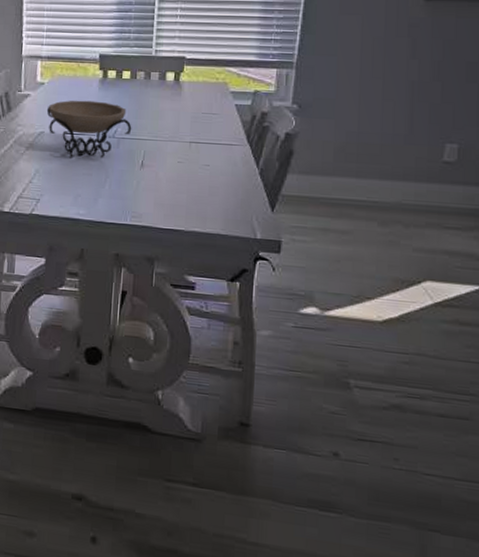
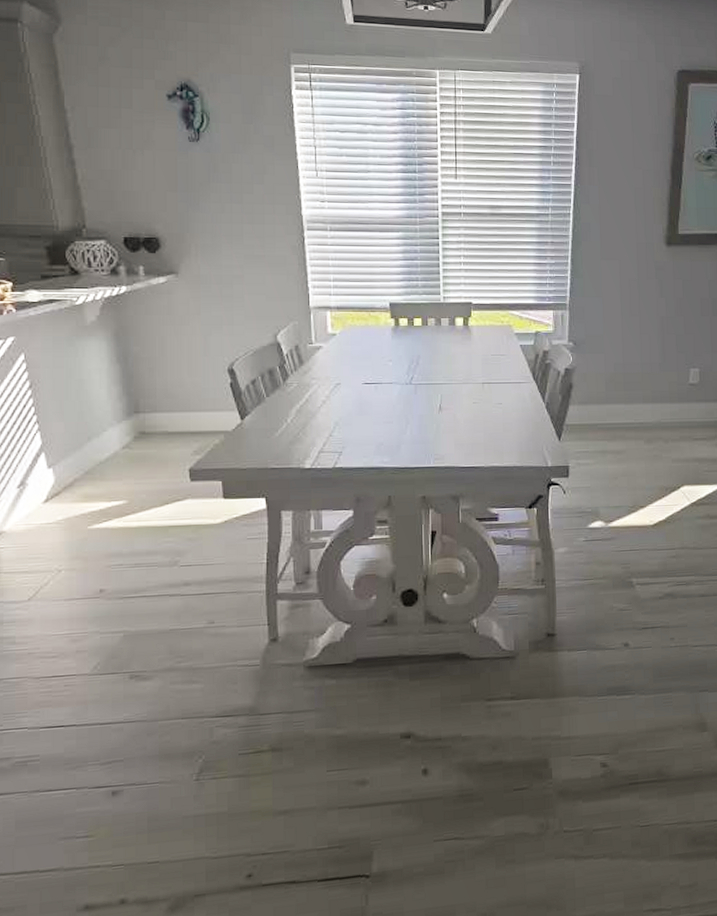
decorative bowl: present [46,100,132,158] -> none [341,349,428,407]

